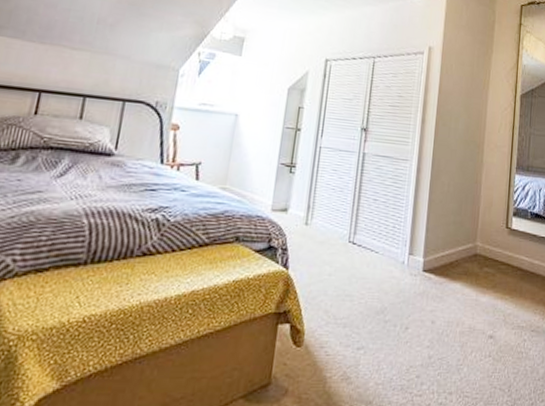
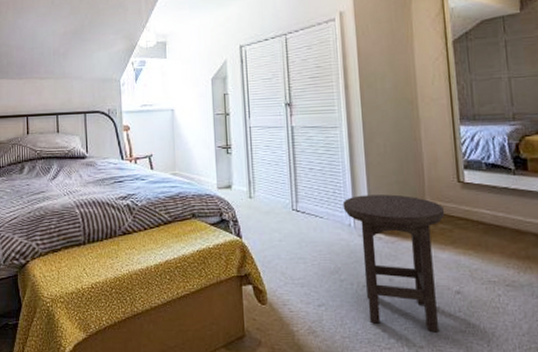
stool: none [400,232,491,378] -> present [343,194,445,333]

